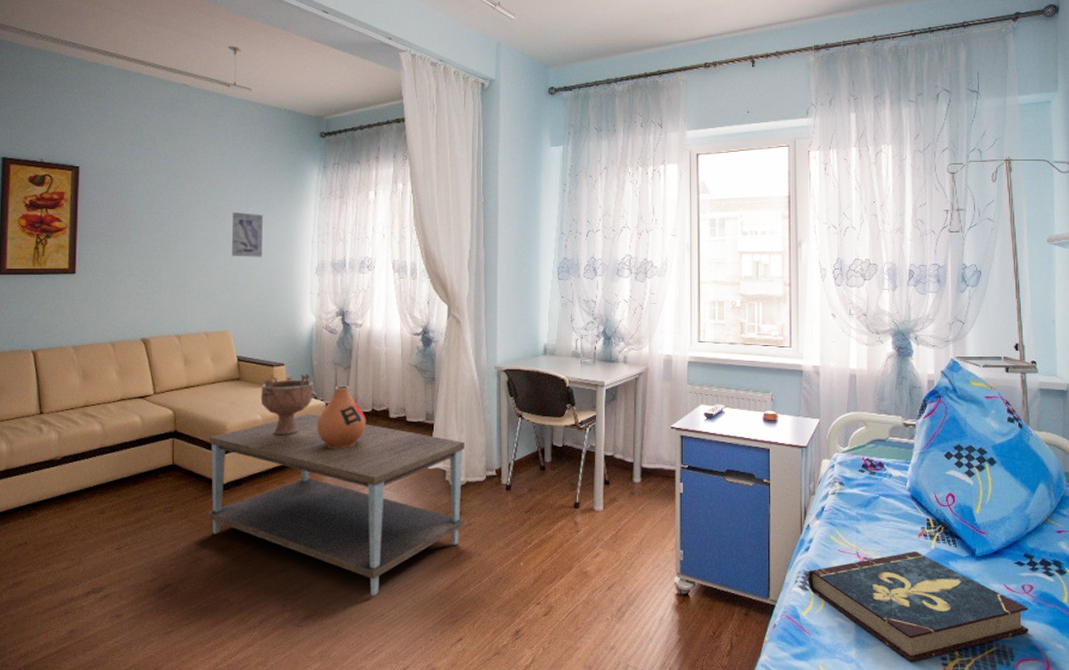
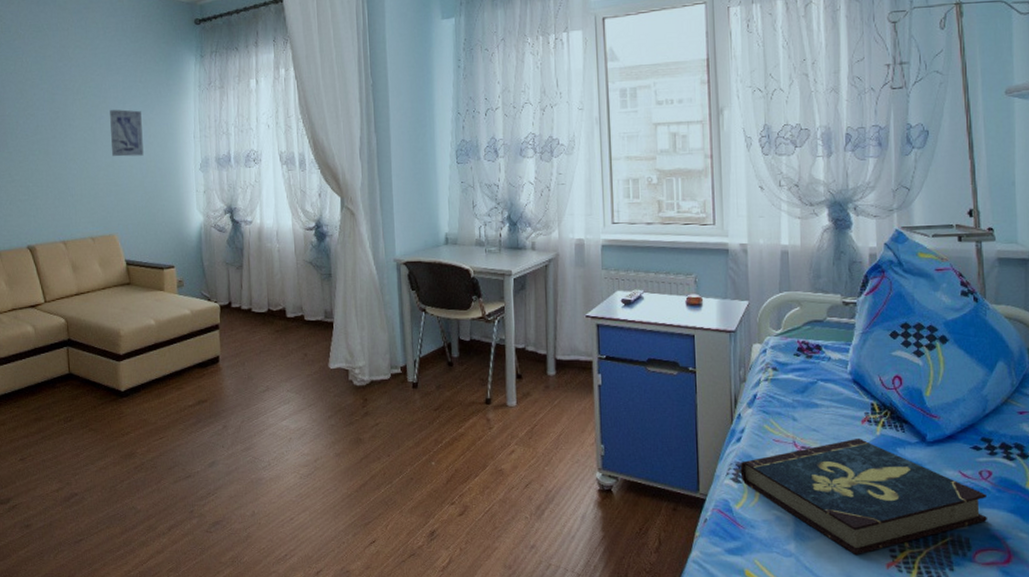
coffee table: present [207,414,465,595] -> none [104,317,371,499]
decorative bowl: present [260,373,313,435] -> none [152,275,206,340]
vase: present [317,385,366,449] -> none [212,286,263,352]

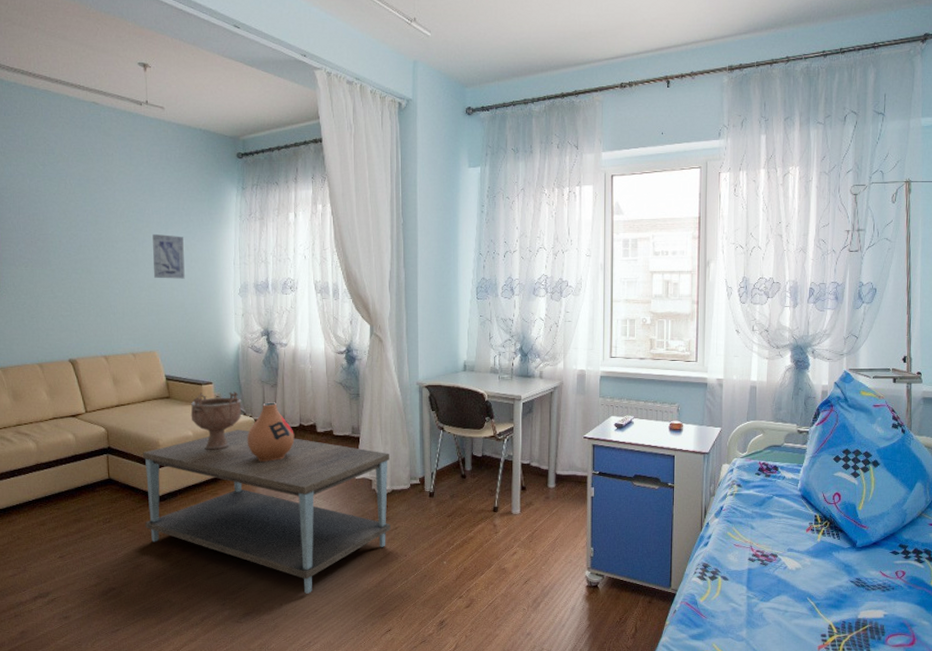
coffee table: none [104,317,371,499] -> present [143,429,391,594]
decorative bowl: none [152,275,206,340] -> present [190,391,242,450]
vase: none [212,286,263,352] -> present [246,402,295,462]
book: present [740,437,987,556] -> none [705,543,900,640]

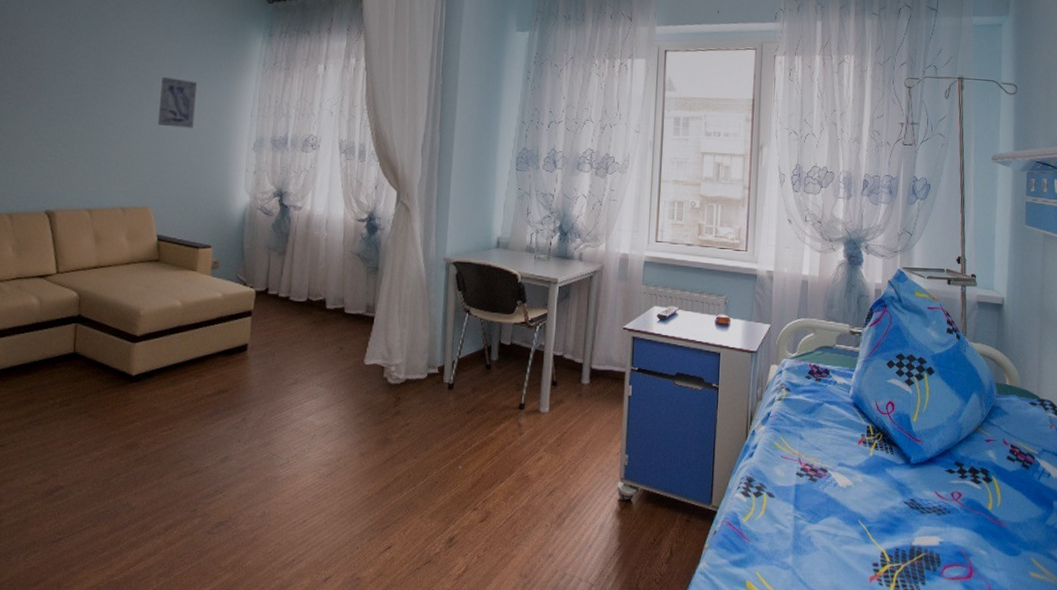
coffee table: present [143,429,391,594] -> none [110,301,407,500]
decorative bowl: present [190,391,242,450] -> none [181,257,243,324]
vase: present [246,402,295,462] -> none [244,272,300,341]

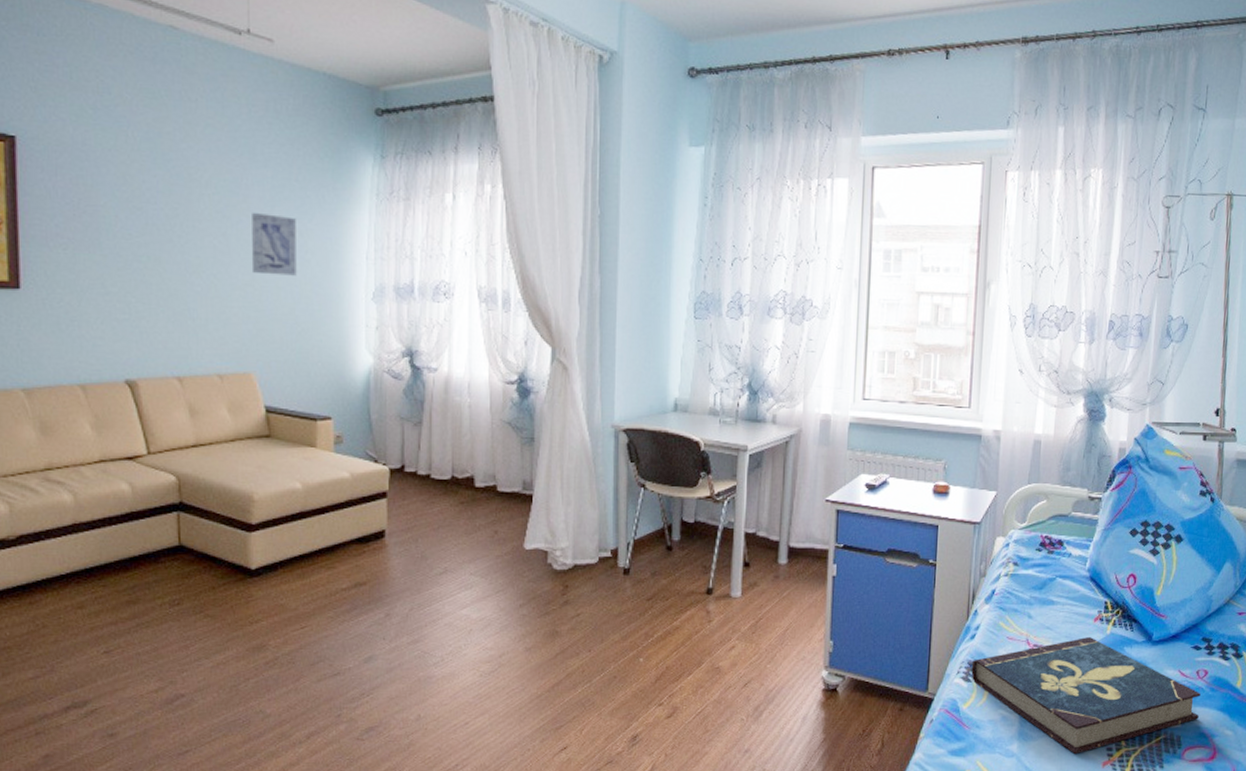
book: none [750,457,956,569] -> present [971,636,1201,755]

